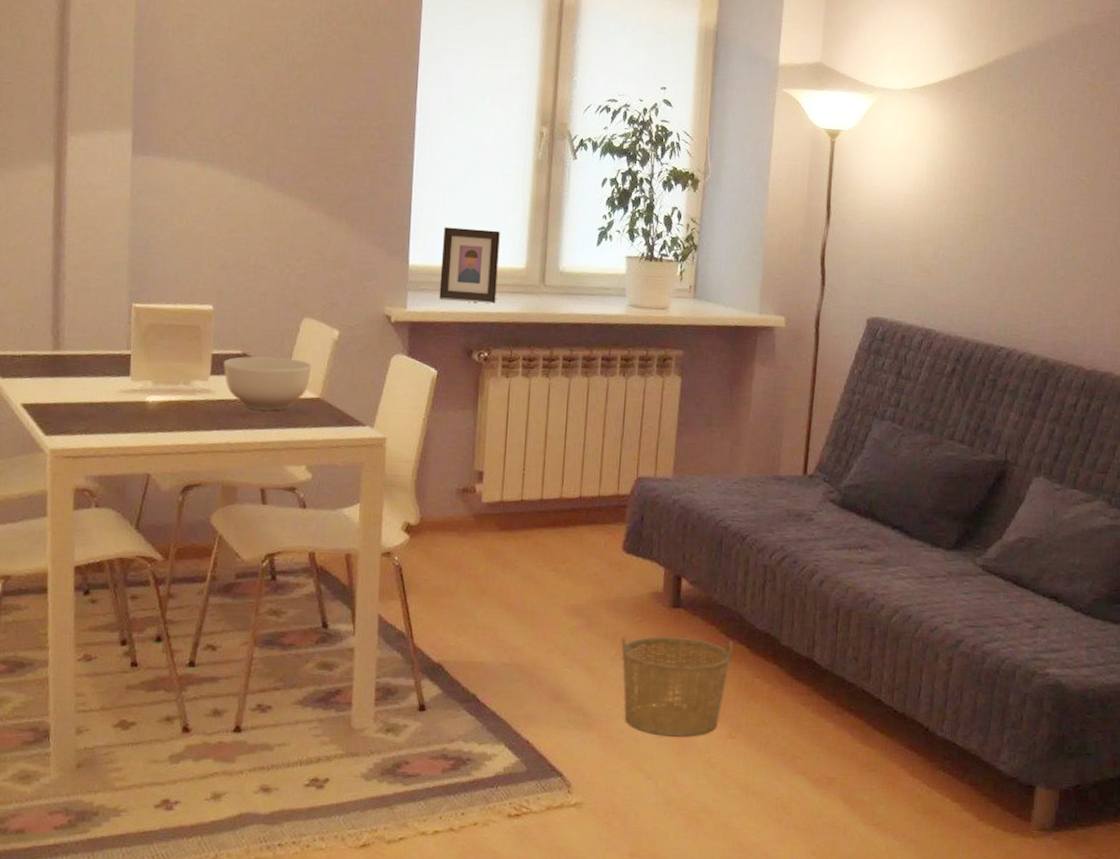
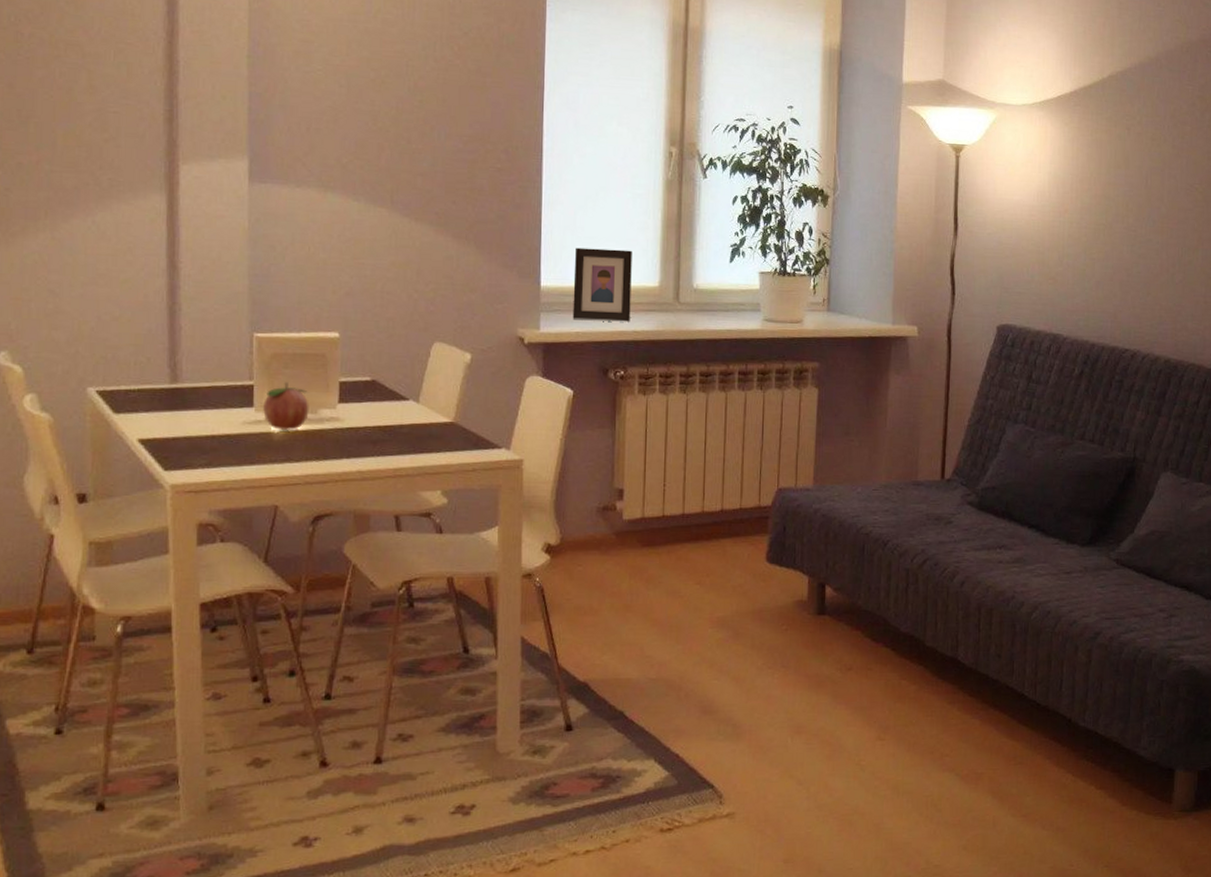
fruit: none [139,352,183,401] -> present [263,382,309,431]
bowl: present [223,356,312,411] -> none [351,382,444,436]
basket: present [621,636,734,737] -> none [768,644,879,742]

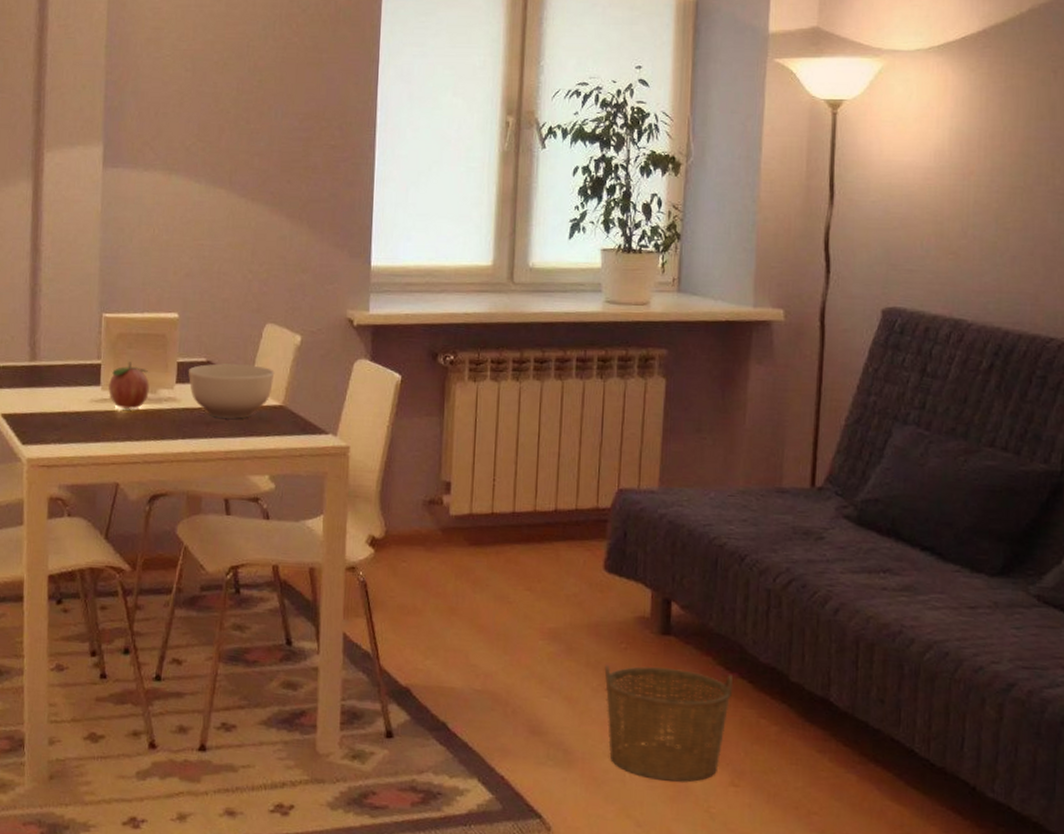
bowl: none [351,382,444,436] -> present [188,363,275,419]
picture frame: present [572,247,632,322] -> none [402,225,465,304]
basket: none [768,644,879,742] -> present [604,665,734,782]

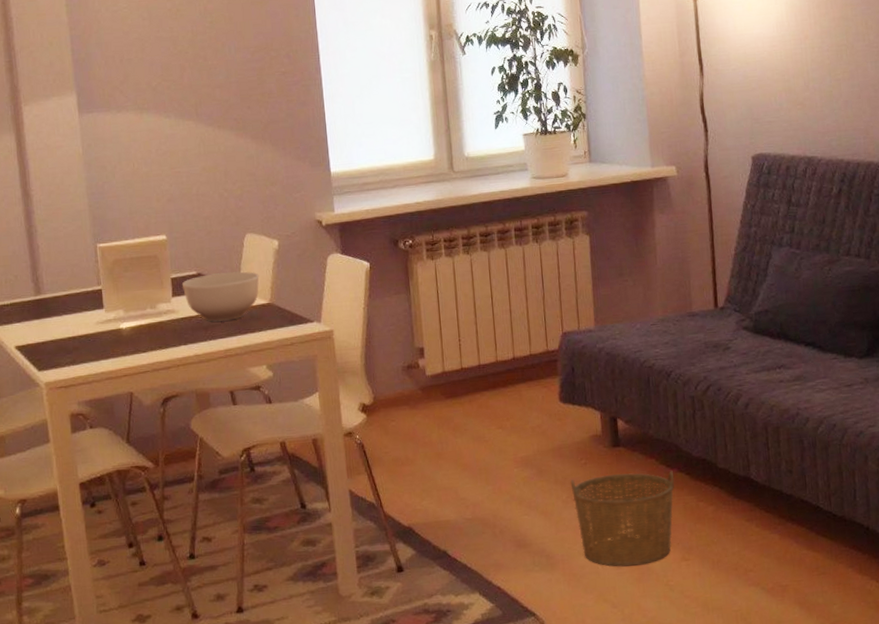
fruit: present [108,362,150,410] -> none [111,283,149,327]

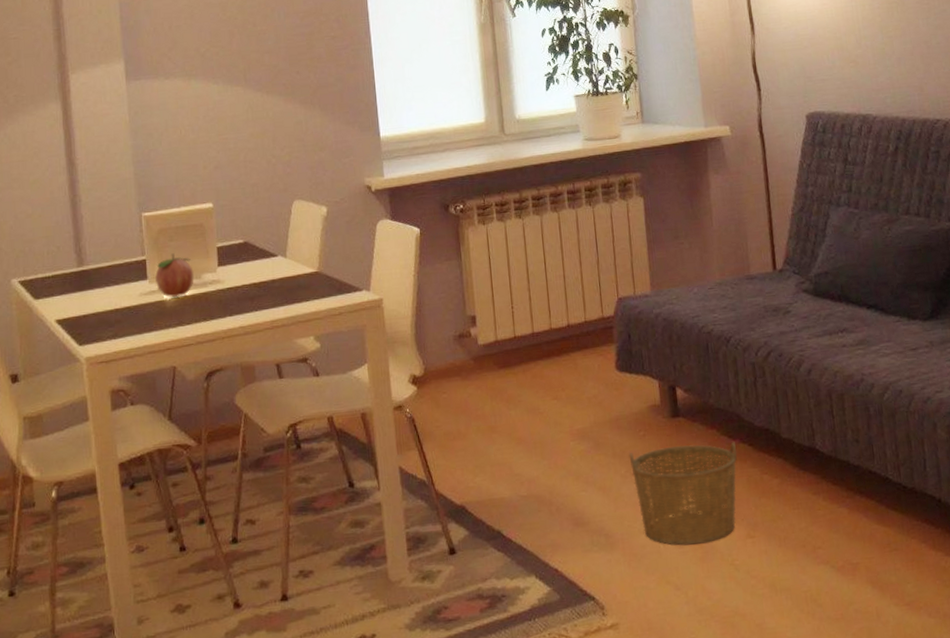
fruit: none [111,283,149,327] -> present [155,253,194,298]
bowl: present [181,271,259,322] -> none [227,239,307,292]

